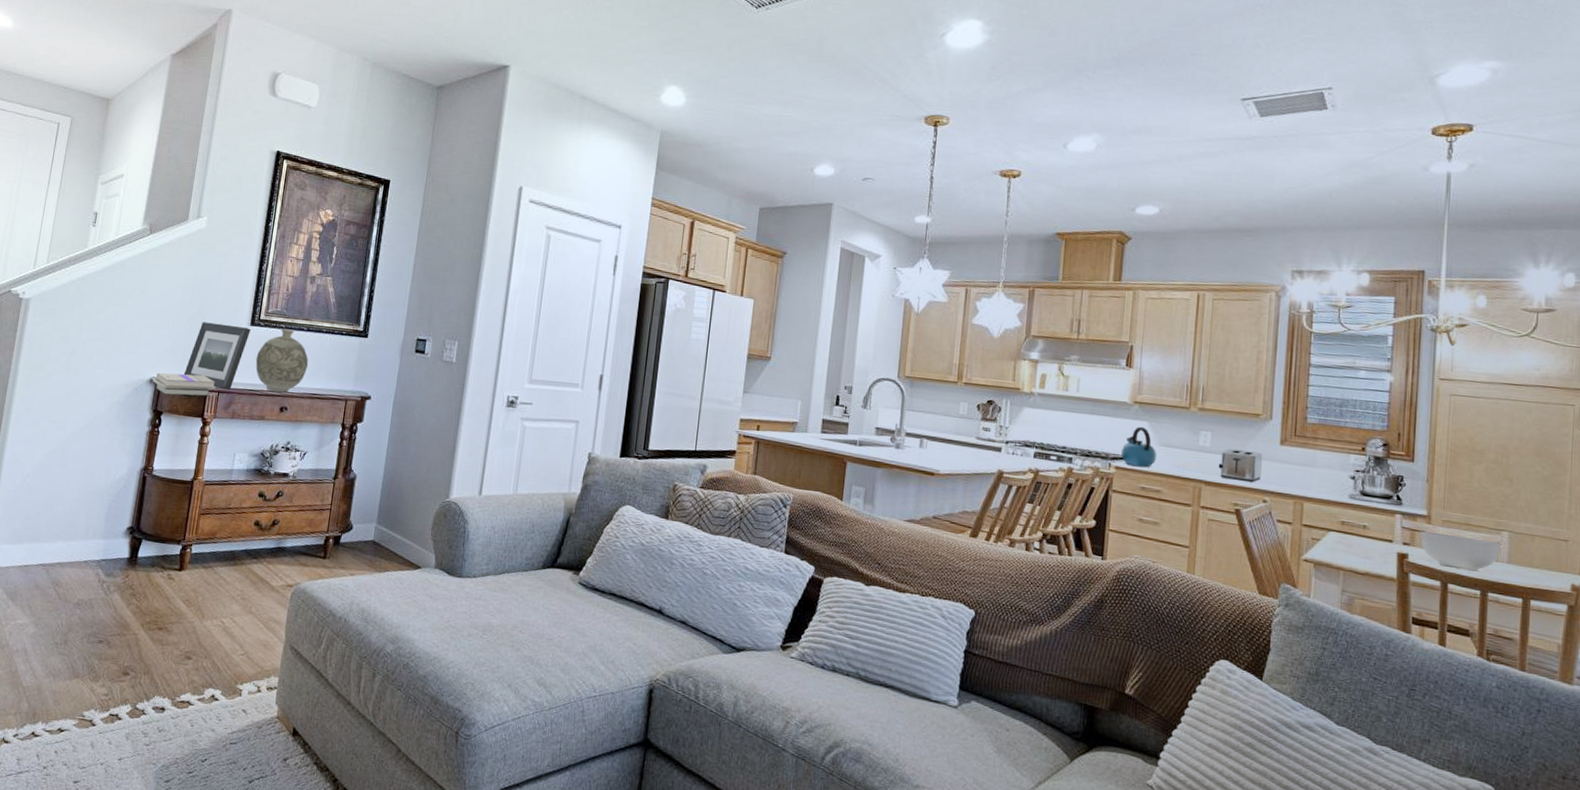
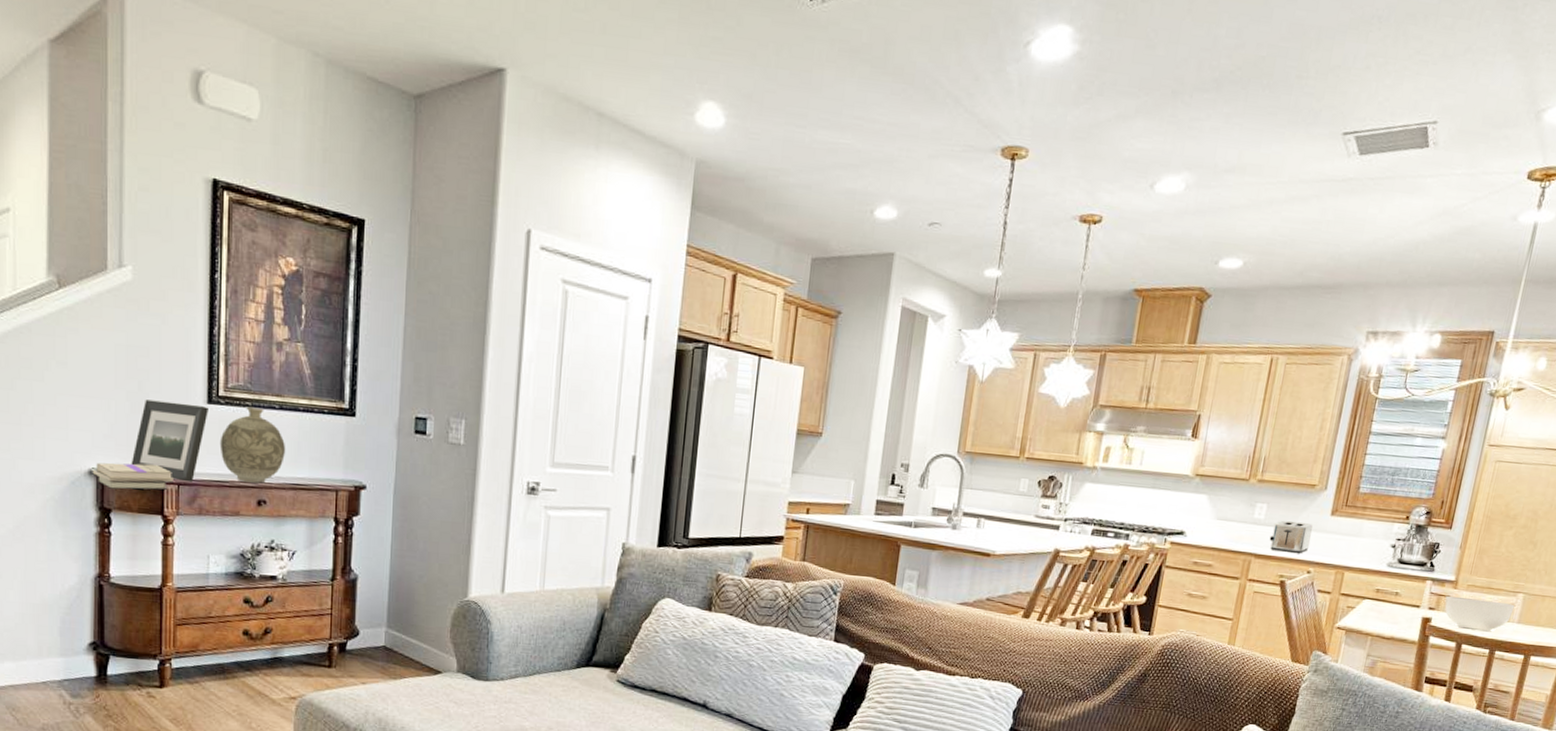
kettle: present [1120,426,1157,468] -> none [1177,500,1213,542]

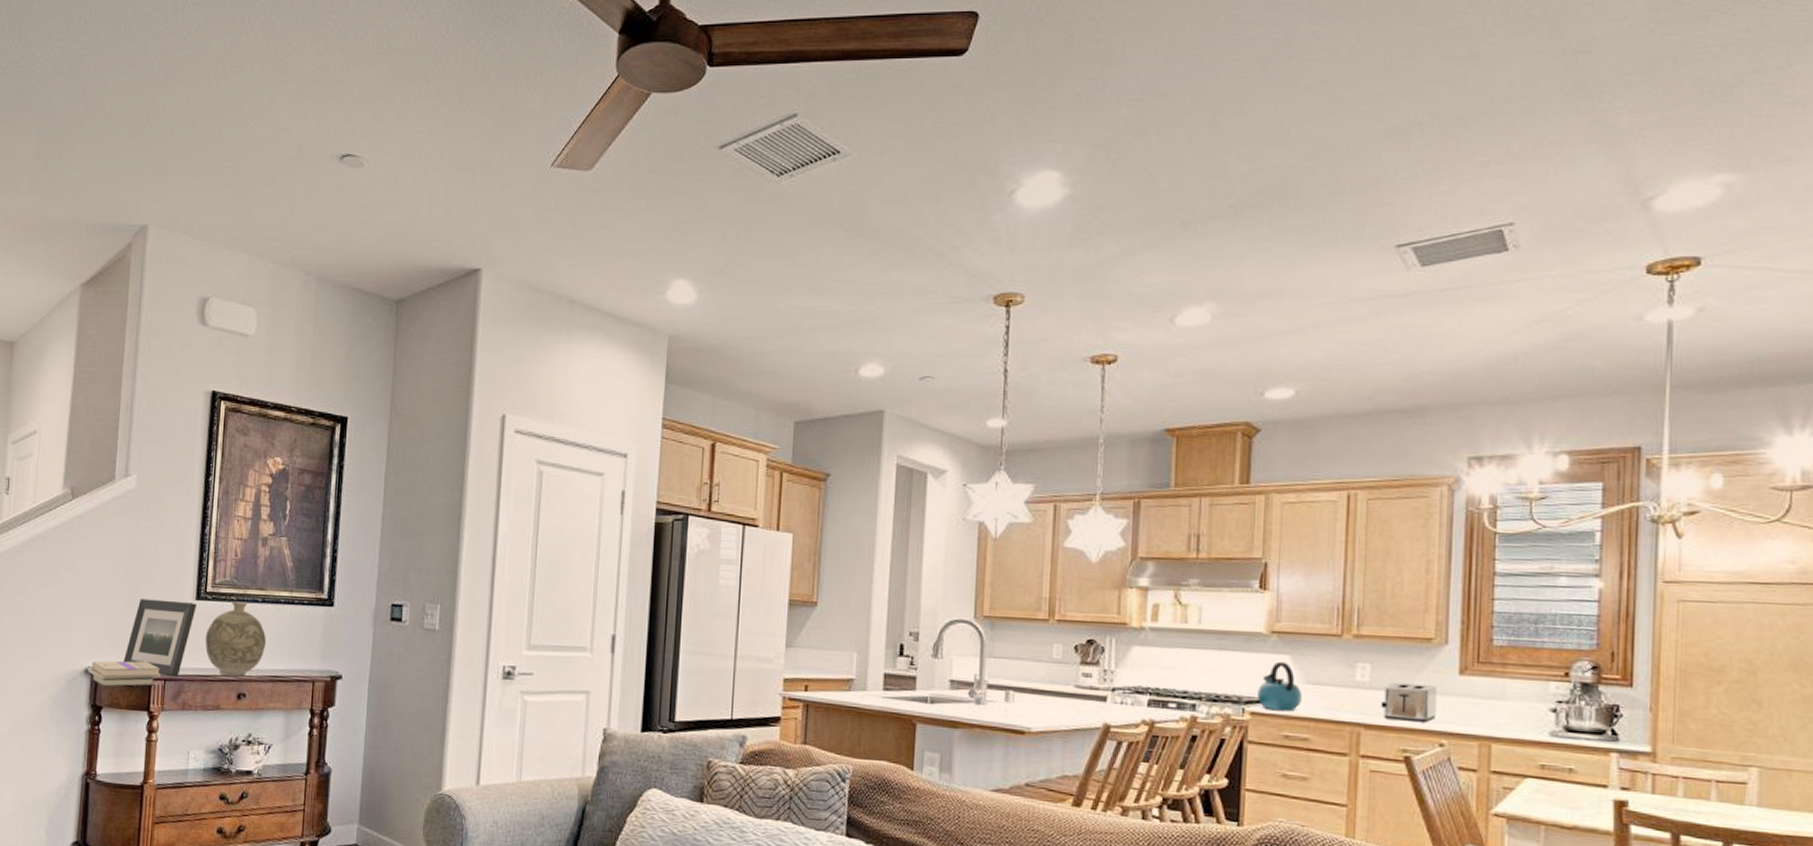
kettle: none [1177,500,1213,542] -> present [1256,661,1303,711]
bowl: present [1445,595,1516,631] -> none [1642,771,1750,817]

